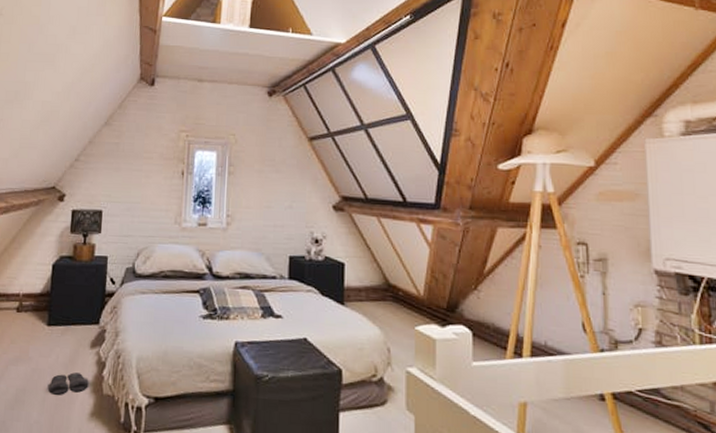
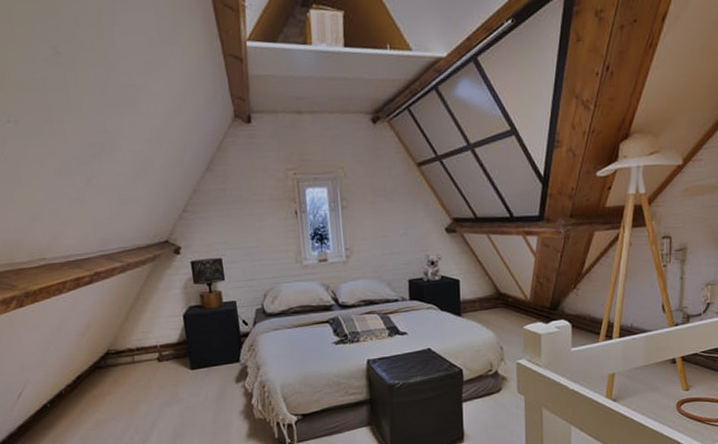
slippers: present [48,372,89,395] -> none [203,405,241,425]

